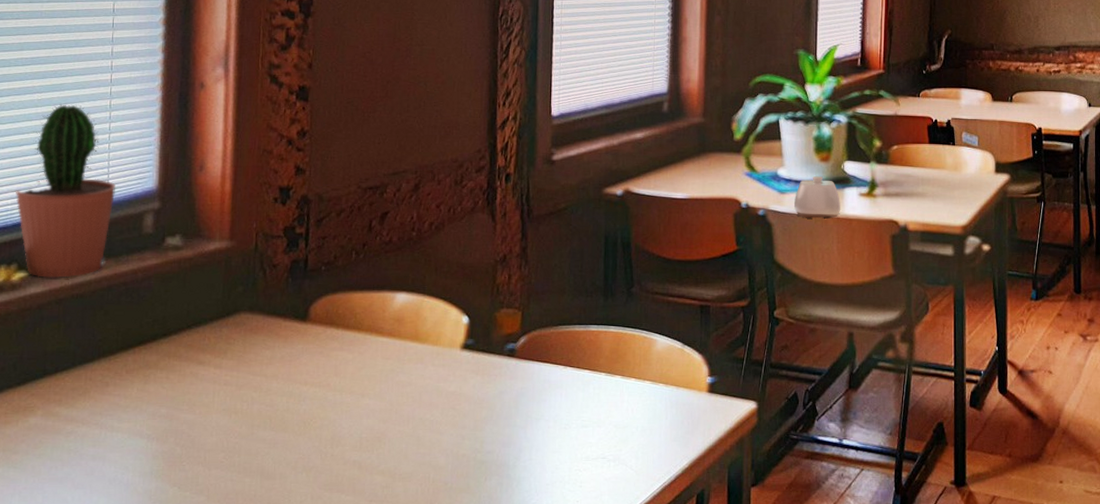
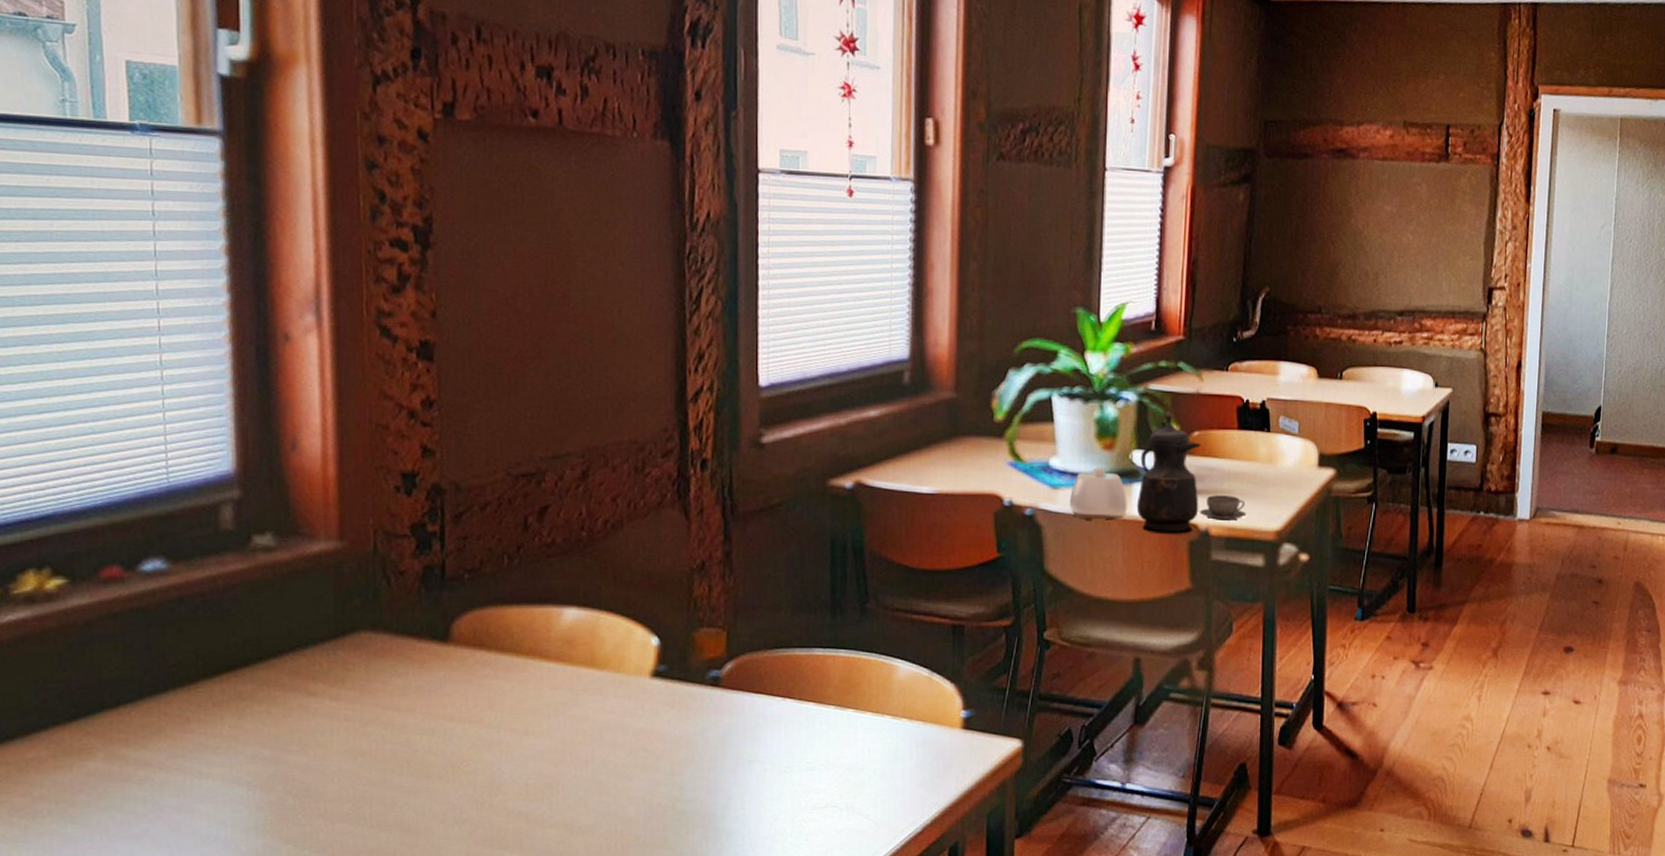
potted cactus: present [15,104,115,278] -> none [38,358,178,586]
coffeepot: none [848,130,899,230] -> present [1136,412,1201,535]
teacup: none [899,197,938,218] -> present [1199,495,1247,520]

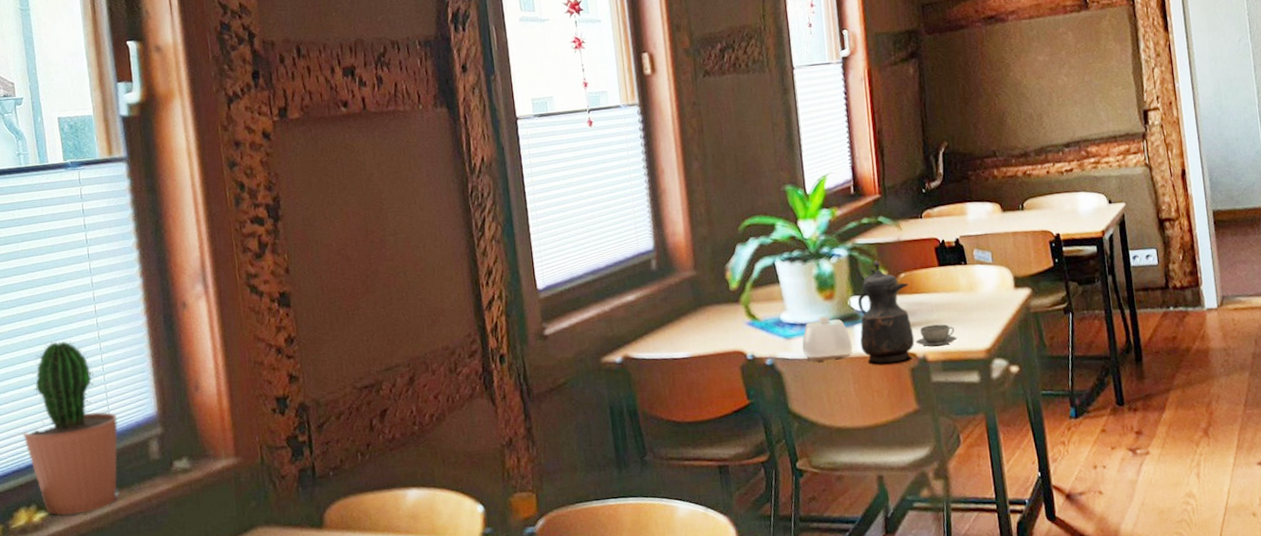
potted cactus: none [38,358,178,586] -> present [22,340,118,516]

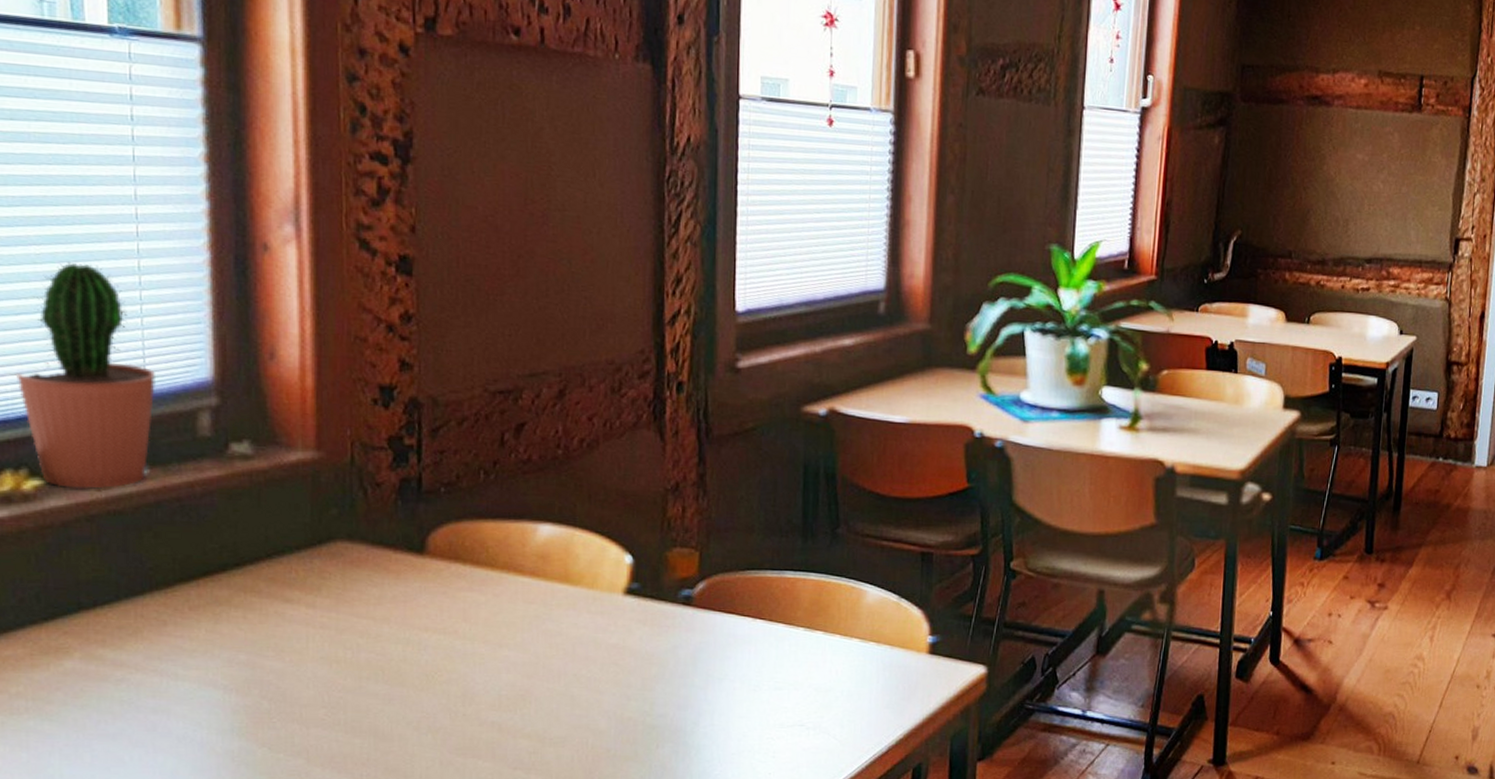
sugar bowl: present [802,315,853,362] -> none [1039,402,1096,455]
coffeepot: present [857,260,915,366] -> none [1104,350,1170,471]
teacup: present [915,324,957,347] -> none [1165,433,1212,459]

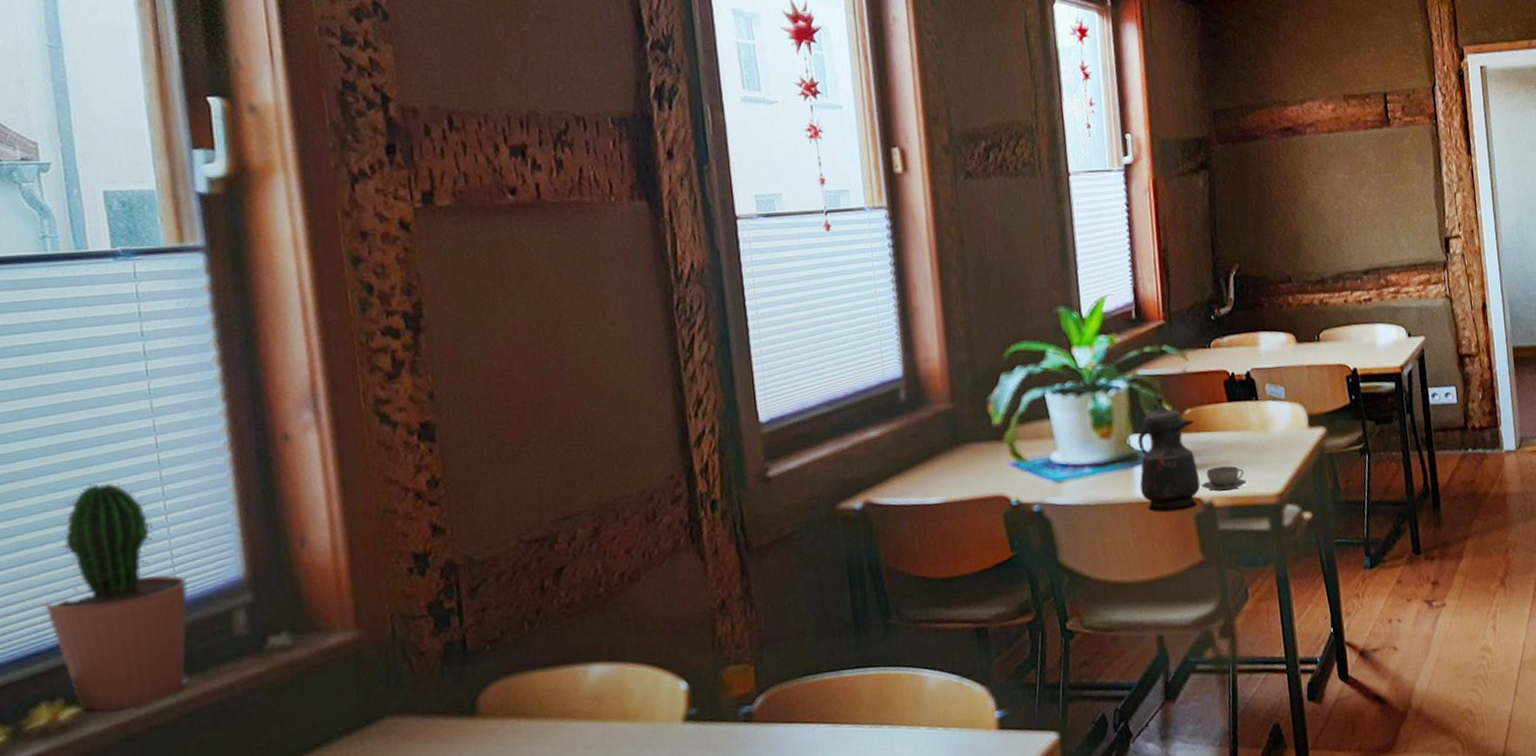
coffeepot: none [1104,350,1170,471] -> present [1137,394,1201,513]
teacup: none [1165,433,1212,459] -> present [1201,465,1247,492]

